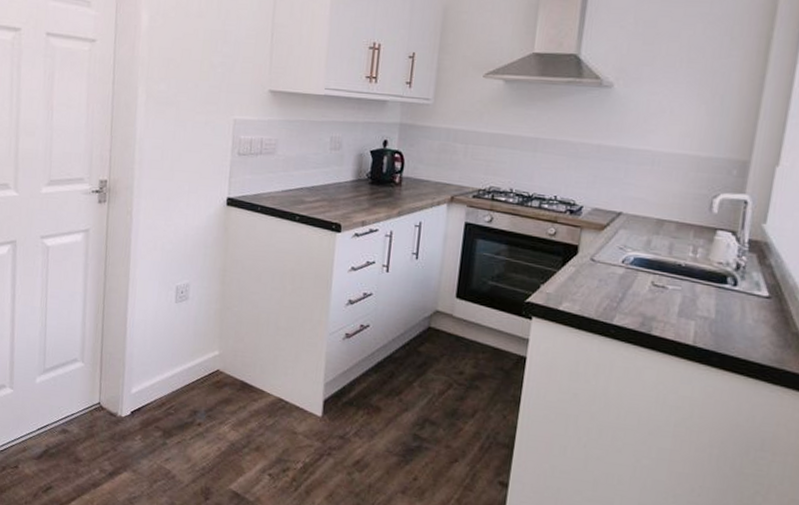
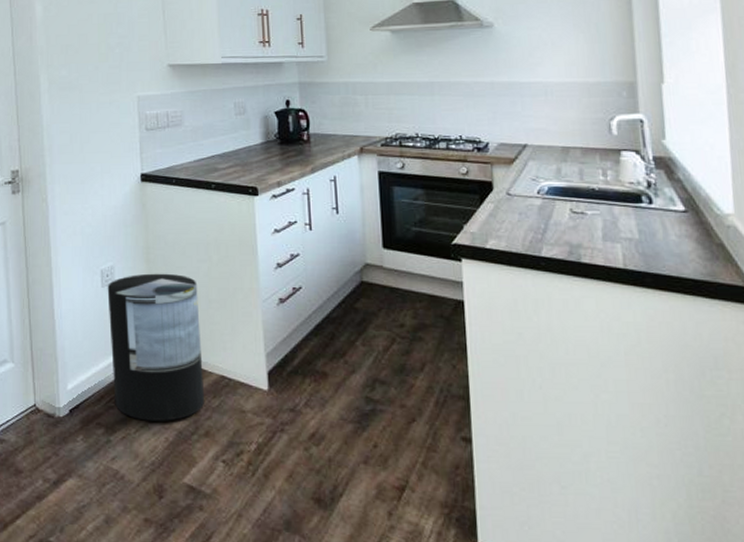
trash can: none [174,294,268,433] -> present [107,273,204,421]

